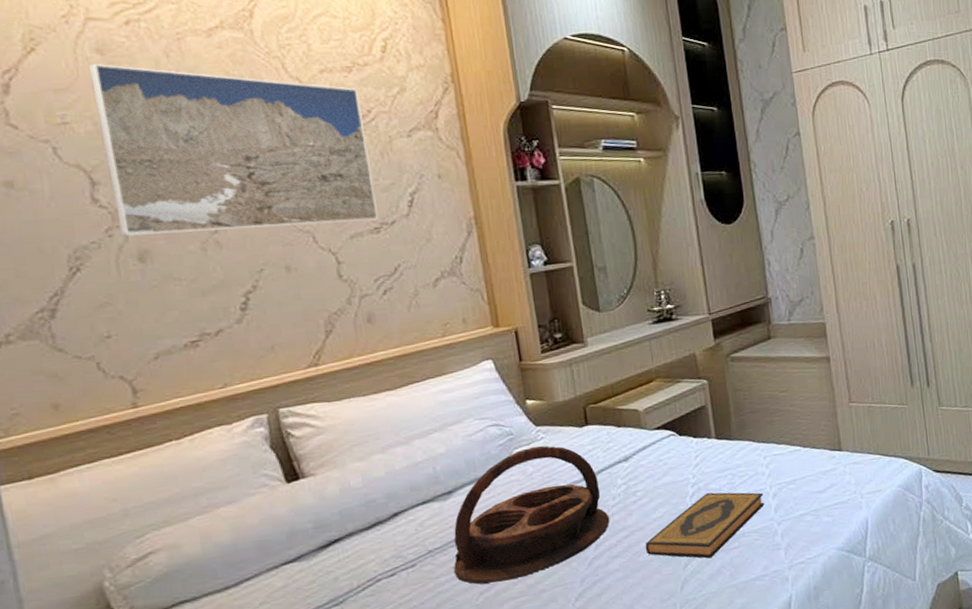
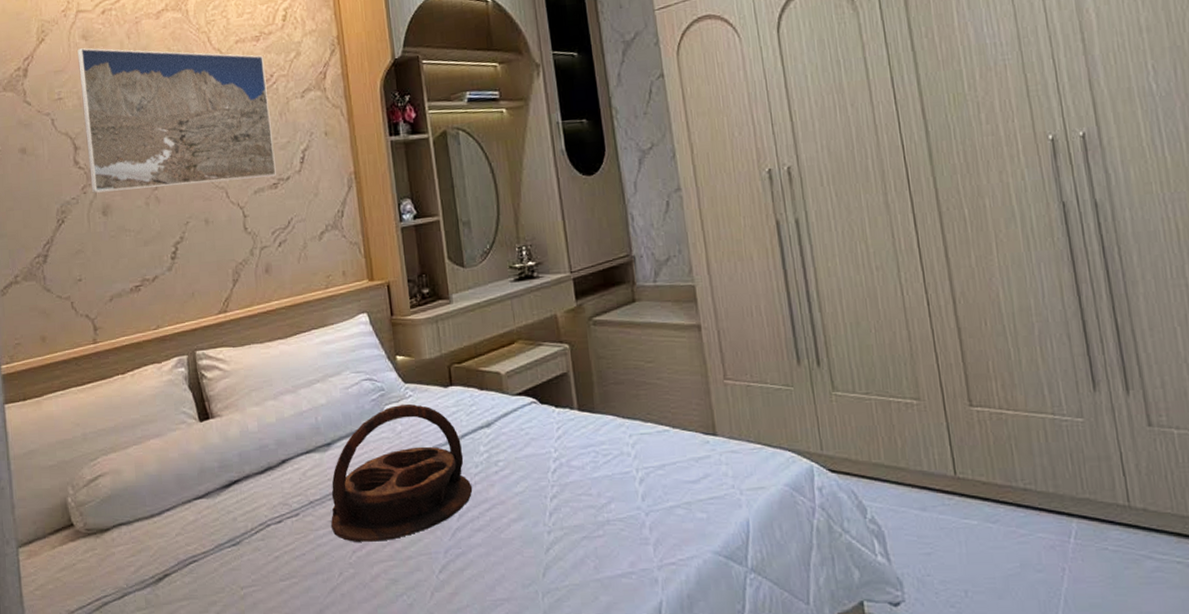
hardback book: present [645,492,765,559] -> none [506,470,631,545]

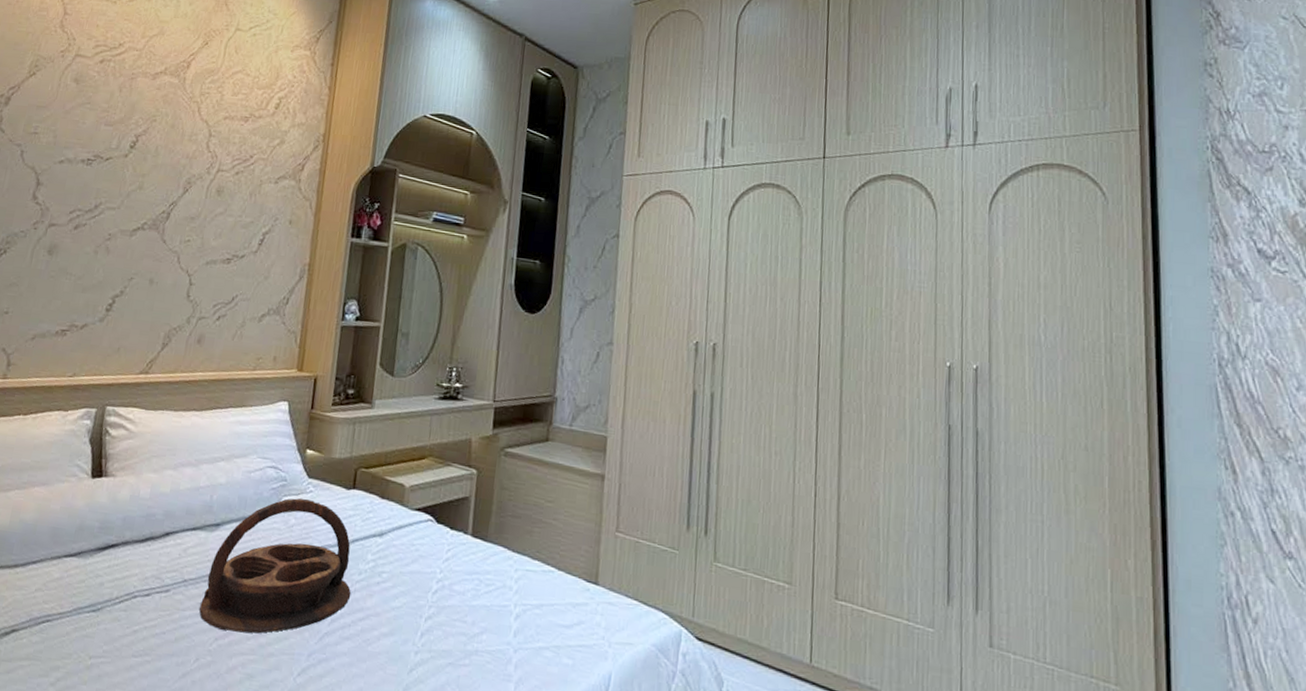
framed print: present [77,48,276,193] -> none [43,90,248,252]

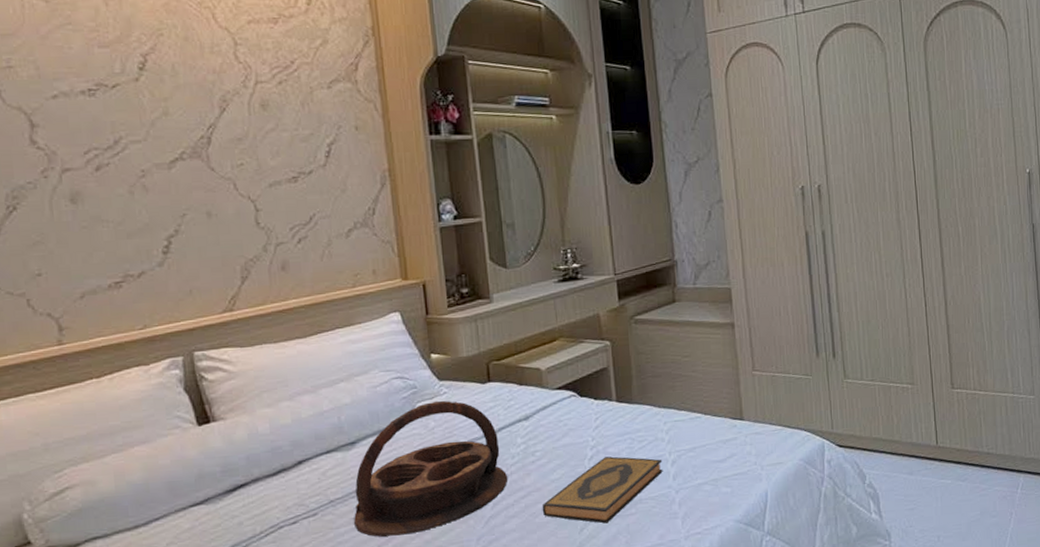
hardback book: none [376,594,507,670] -> present [542,456,663,524]

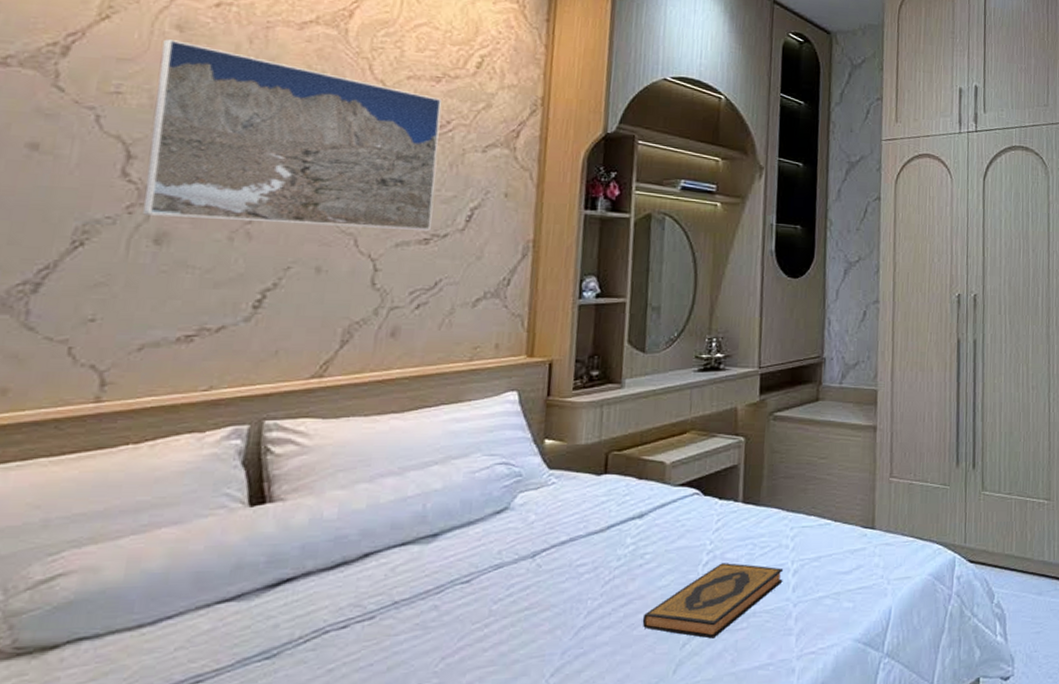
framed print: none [34,11,296,178] -> present [143,39,442,231]
serving tray: present [354,400,508,537] -> none [418,491,610,647]

